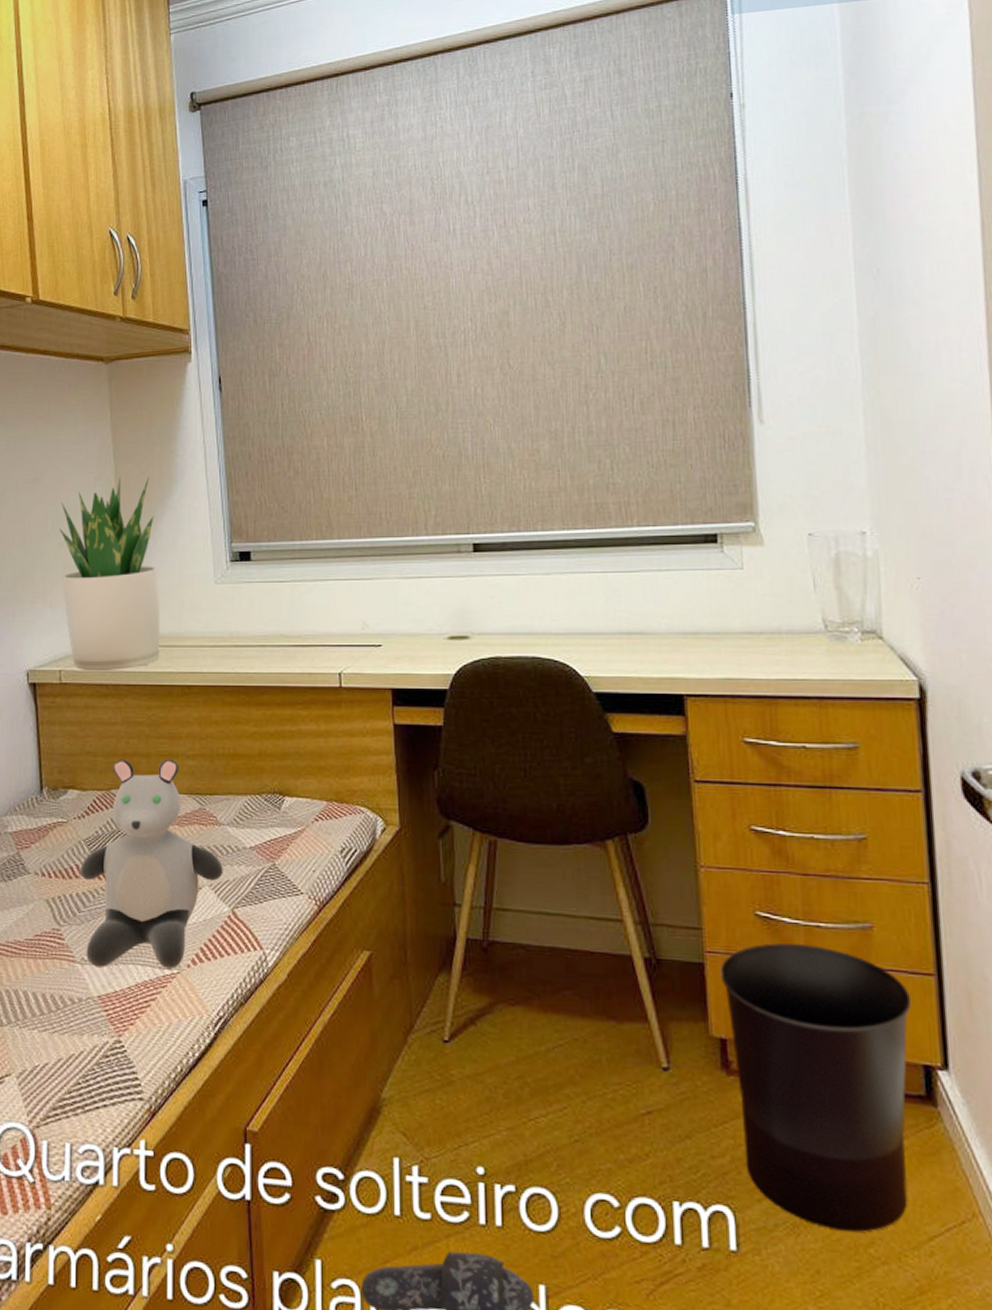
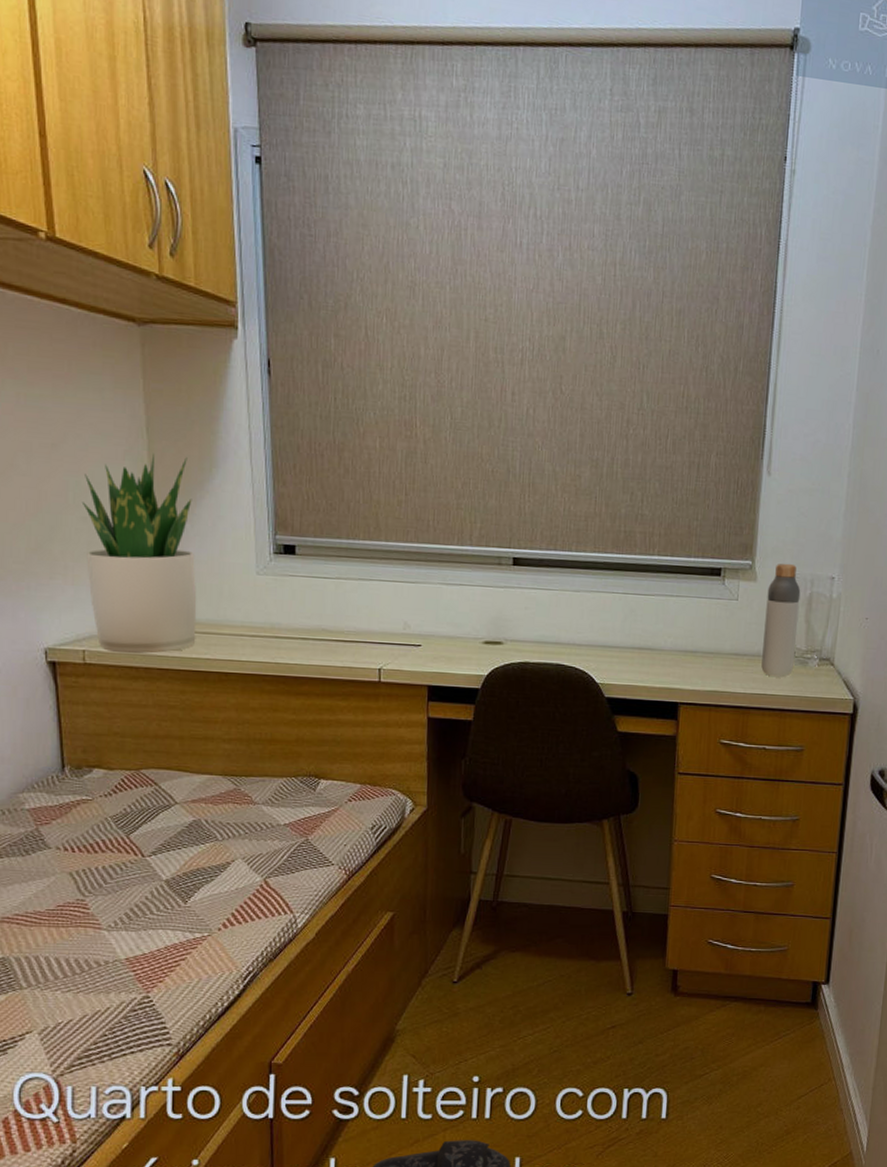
stuffed animal: present [80,759,223,969] -> none [107,741,257,933]
waste bin: present [720,943,912,1232] -> none [679,898,812,1098]
bottle: none [779,520,828,658] -> present [761,563,801,678]

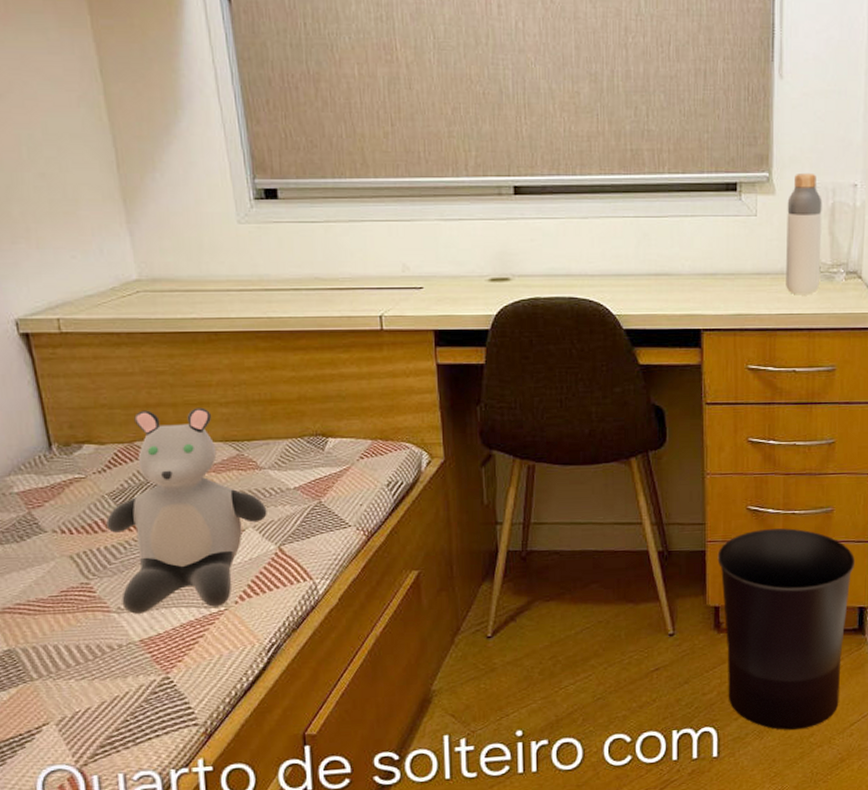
planter: present [81,453,197,654] -> none [37,97,179,319]
stuffed animal: none [107,741,257,933] -> present [106,407,267,614]
waste bin: none [679,898,812,1098] -> present [717,528,856,730]

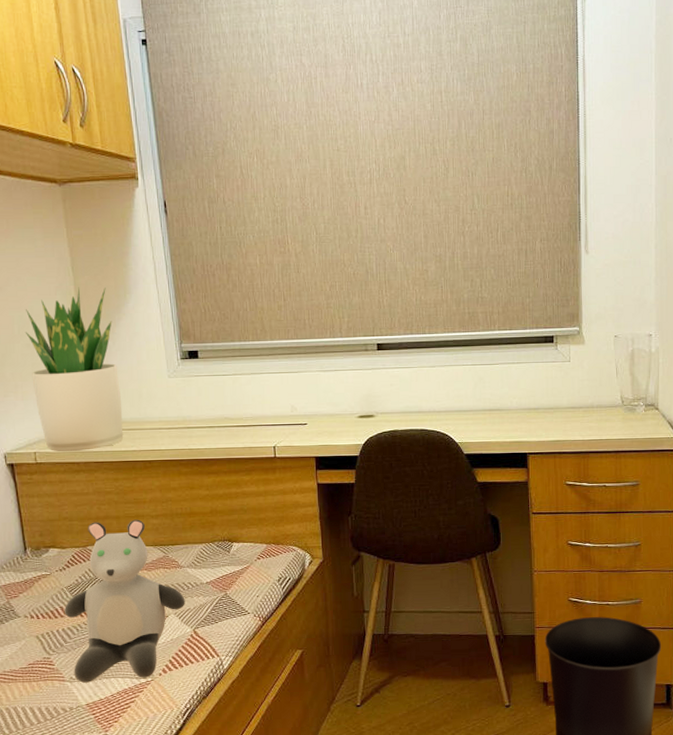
planter: none [37,97,179,319] -> present [25,287,124,452]
bottle: present [786,172,822,295] -> none [595,326,624,425]

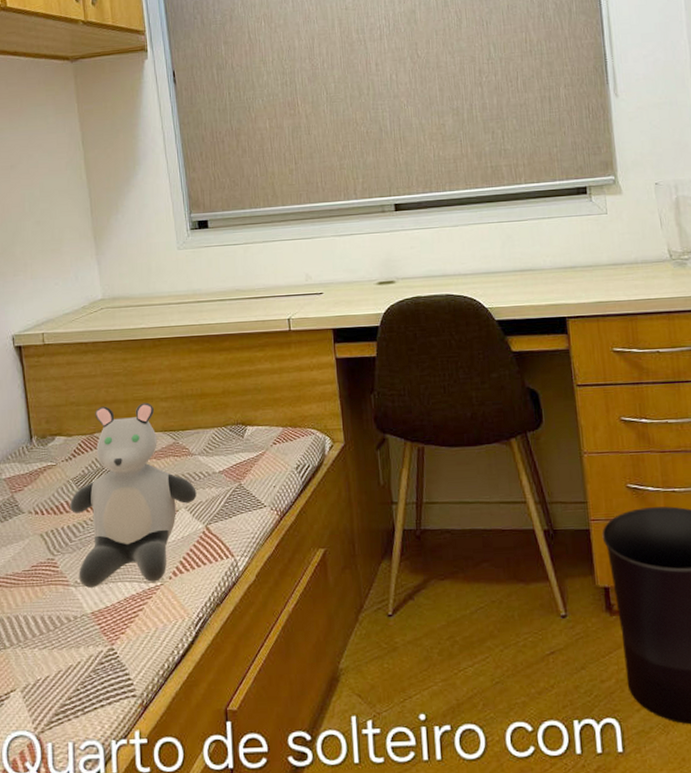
planter: present [25,287,124,452] -> none [35,160,132,332]

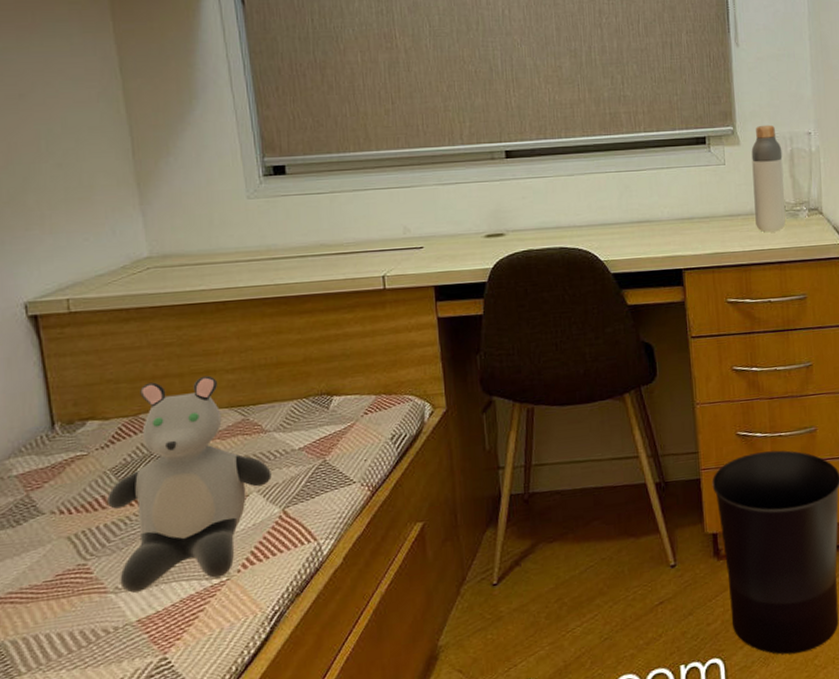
bottle: none [634,173,673,282] -> present [751,124,786,233]

